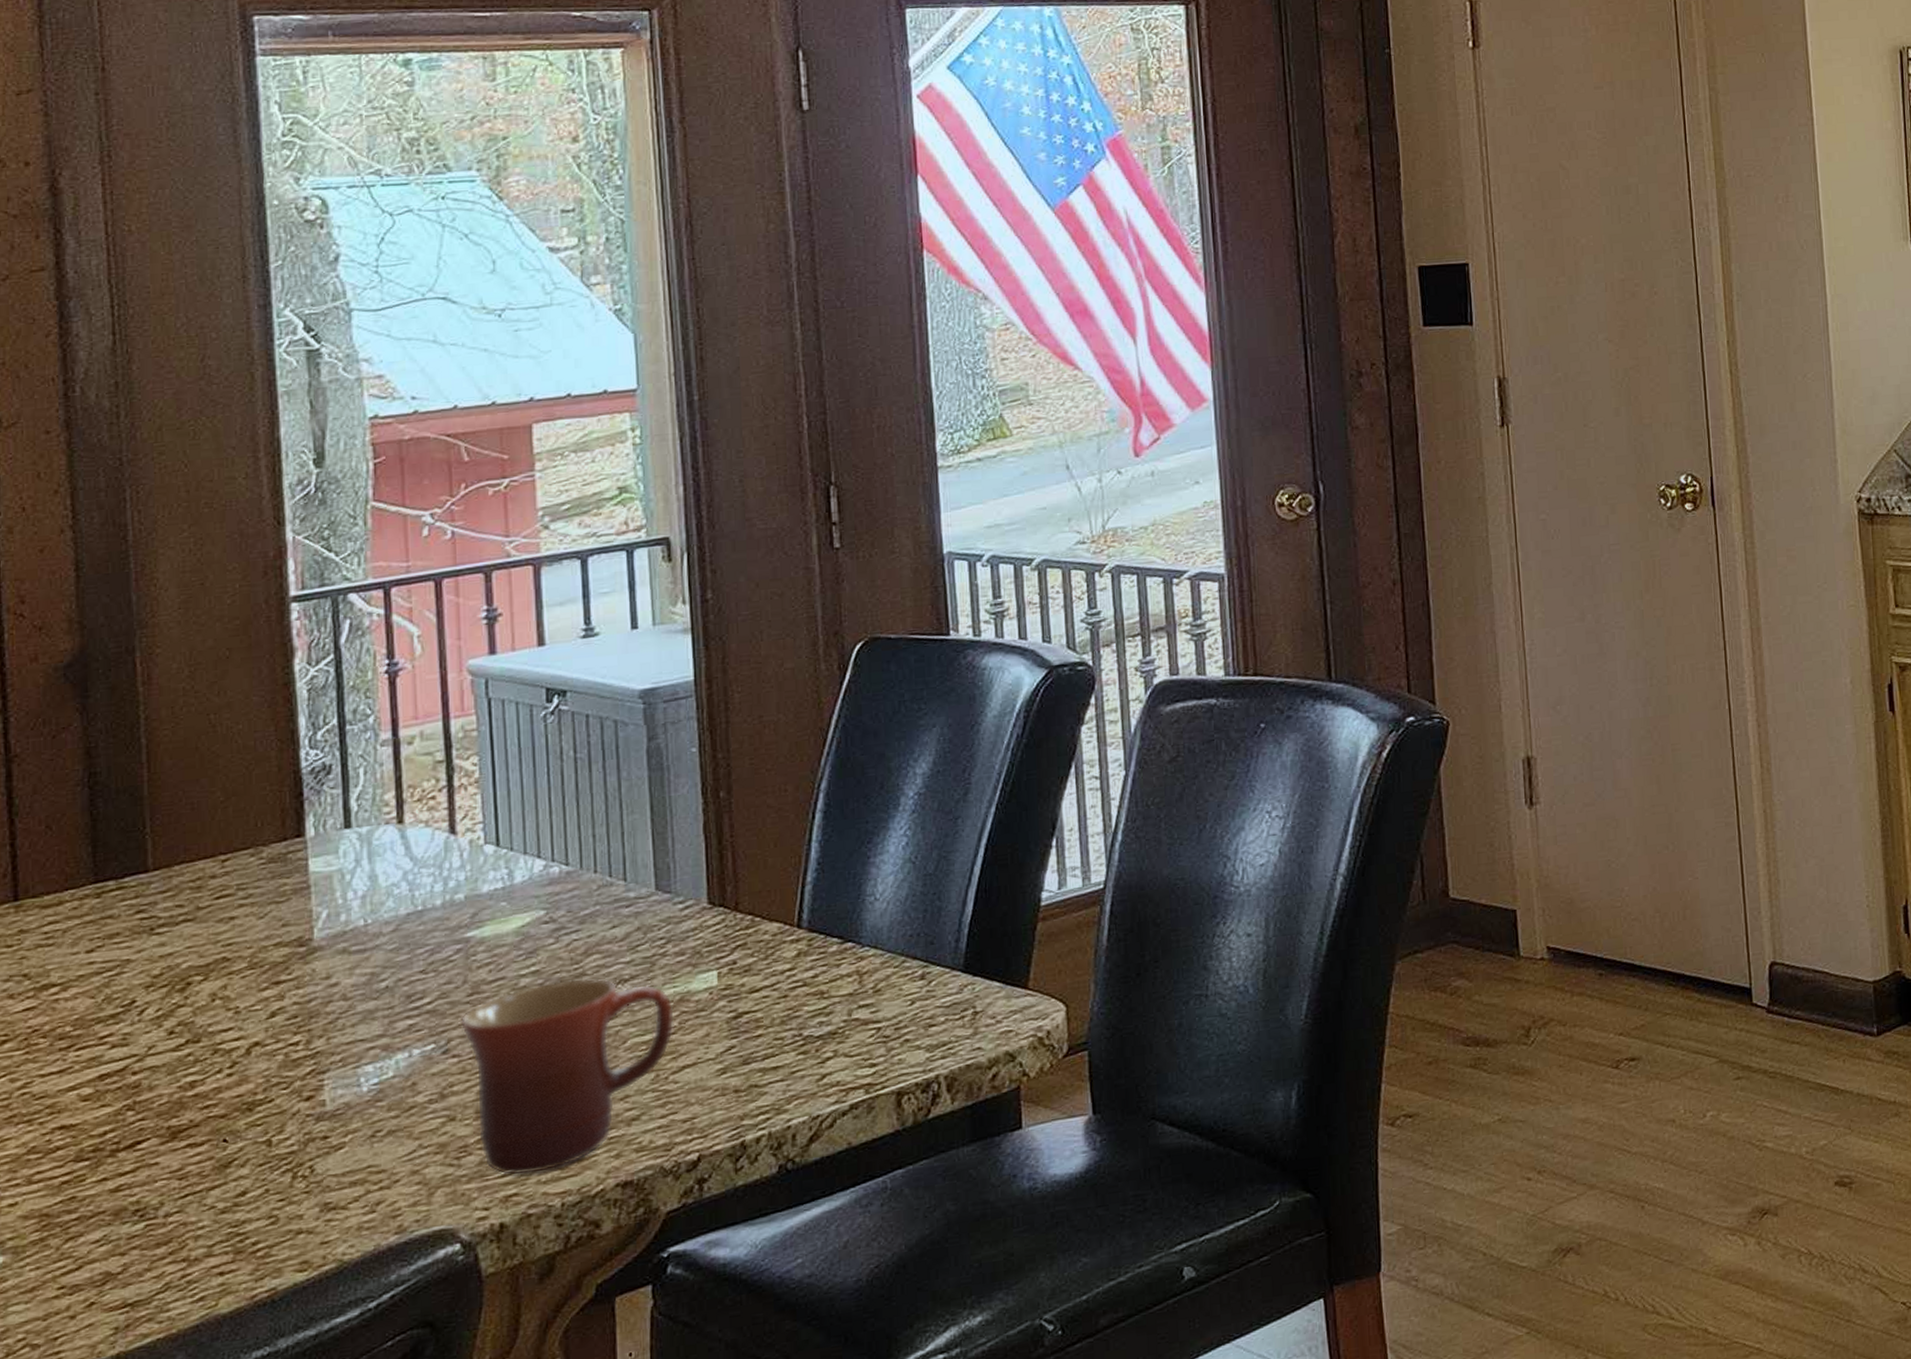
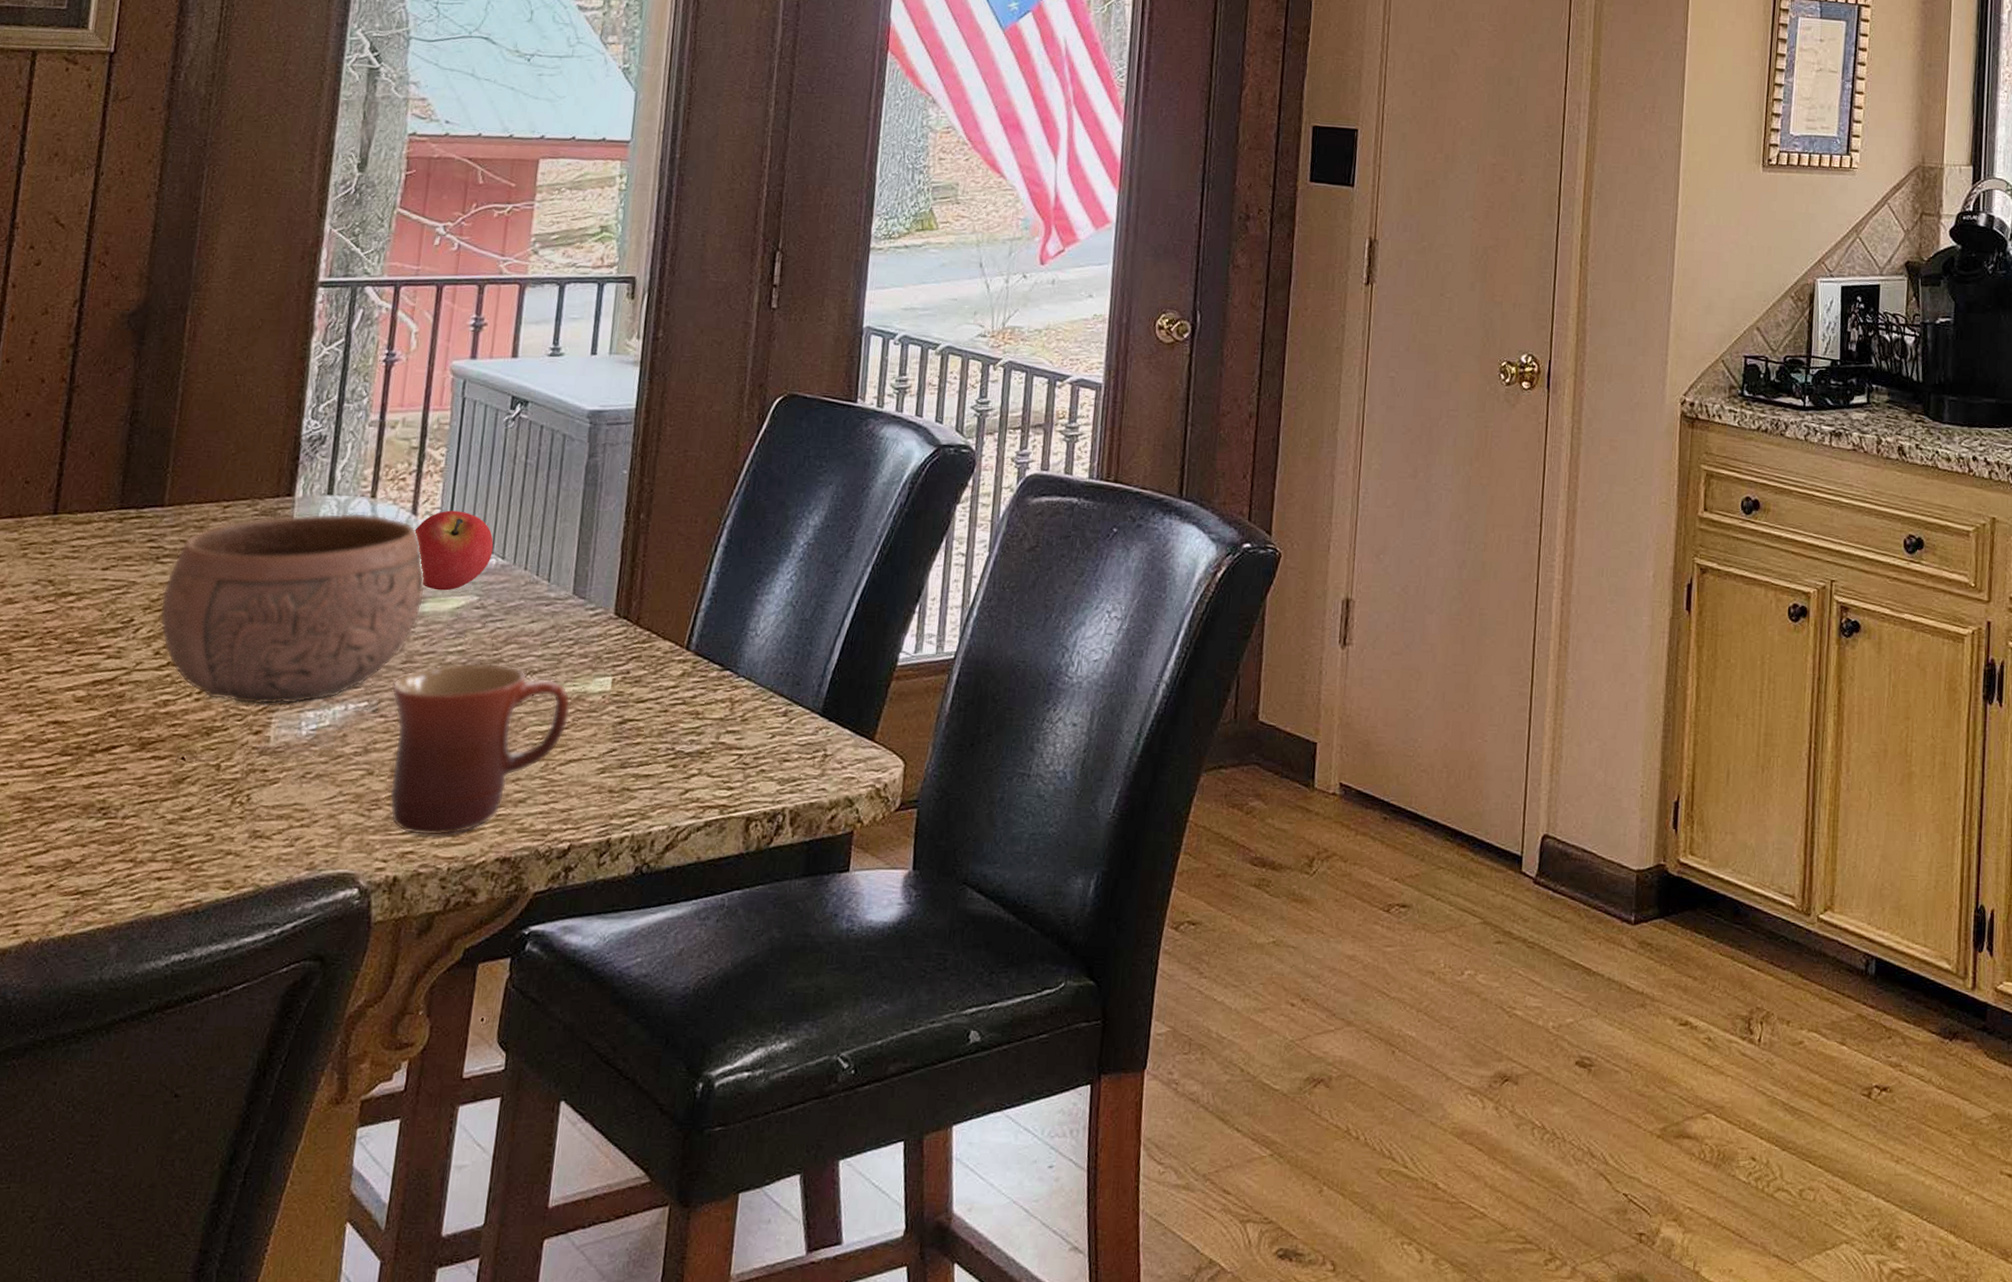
bowl: none [165,840,481,1071] -> present [160,513,425,705]
fruit: none [456,821,554,911] -> present [414,510,494,591]

